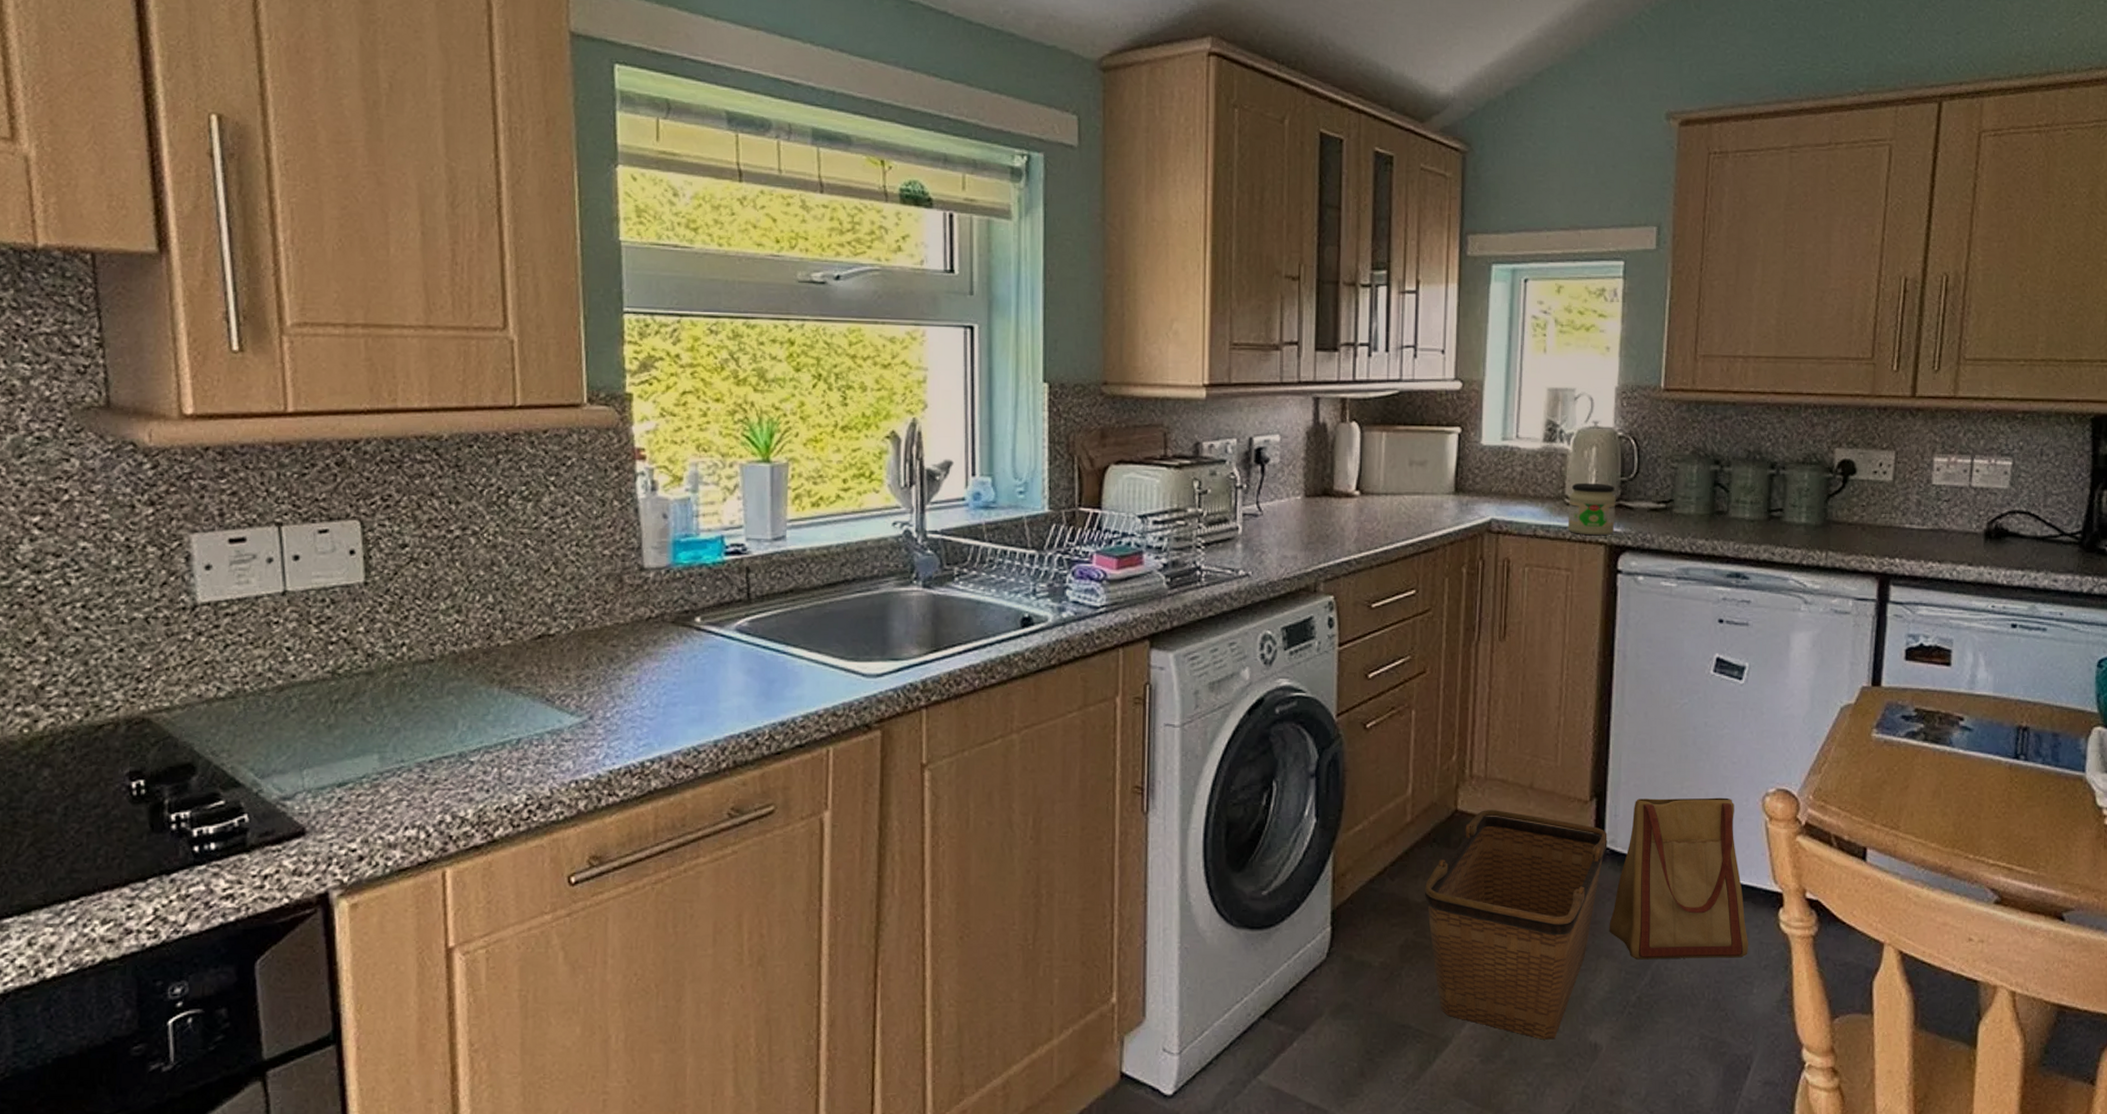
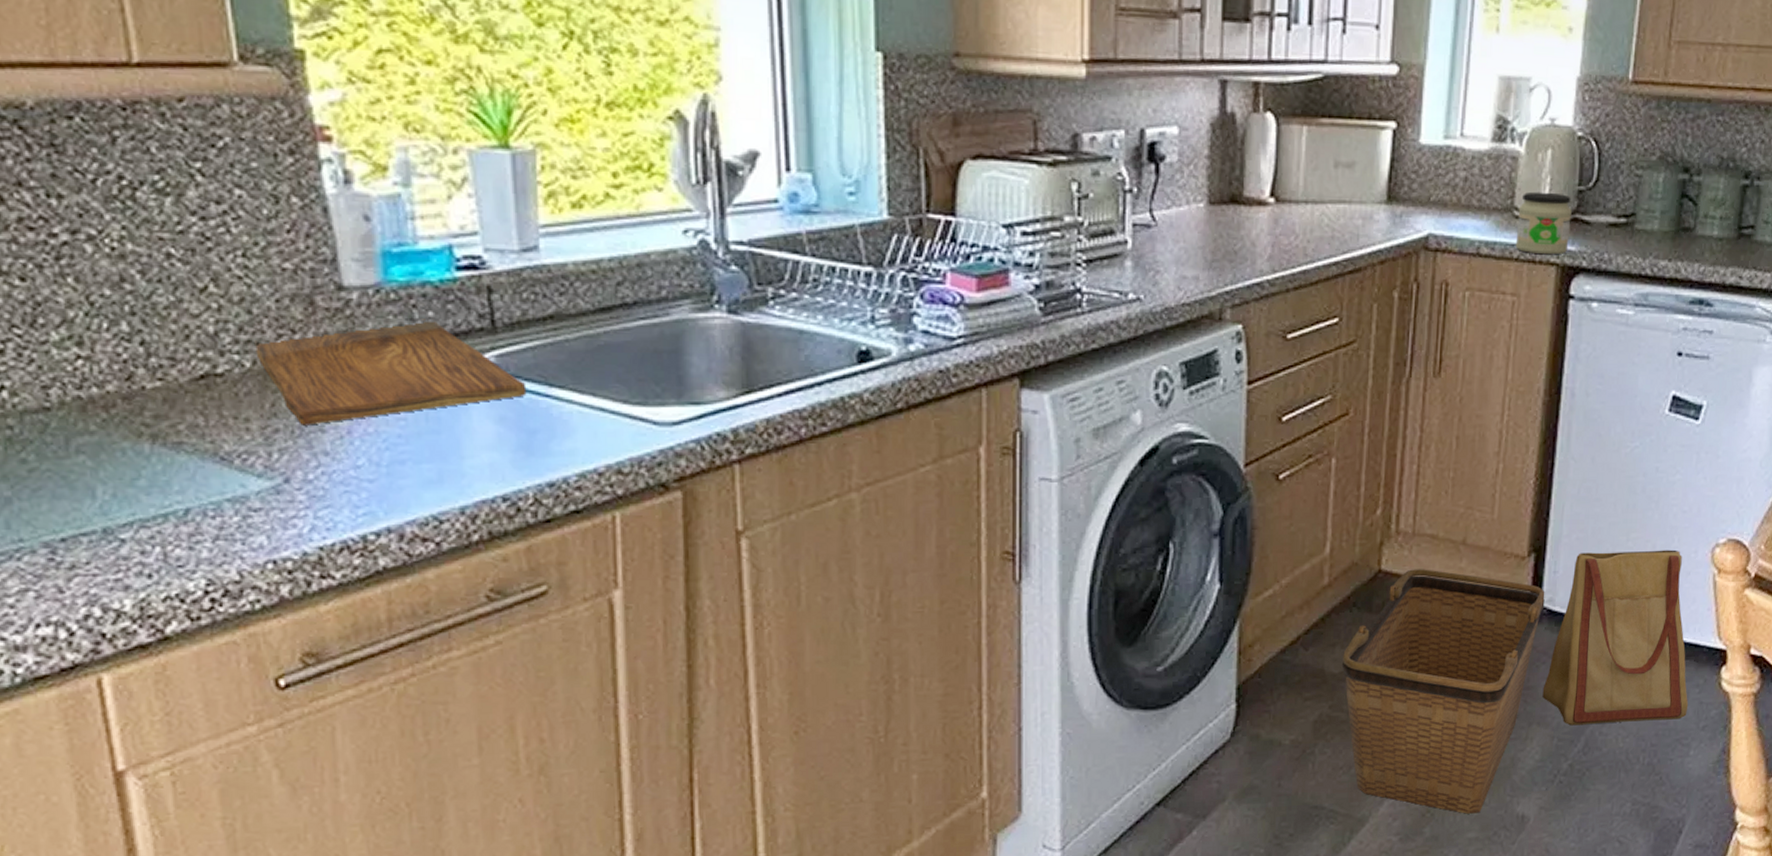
cutting board: none [578,592,770,675] -> present [255,319,527,425]

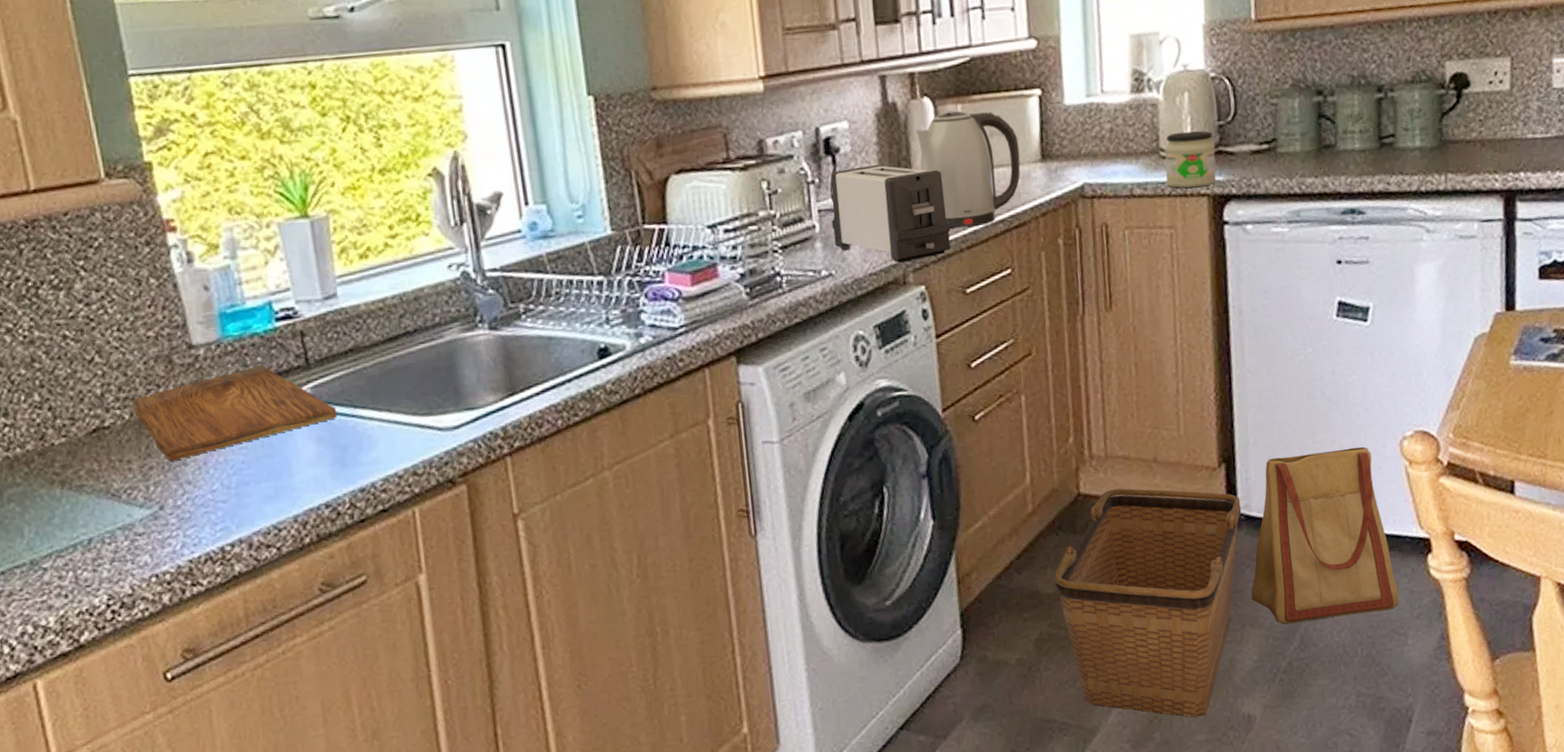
toaster: none [1146,180,1279,296] -> present [830,164,951,263]
kettle: none [1253,132,1365,265] -> present [916,110,1021,228]

